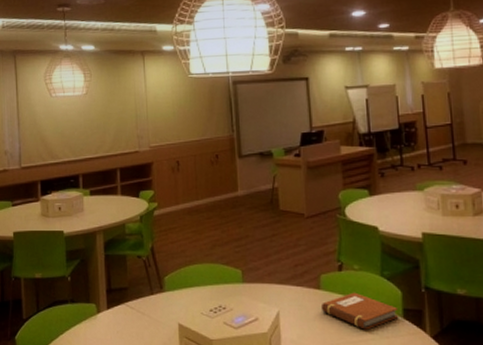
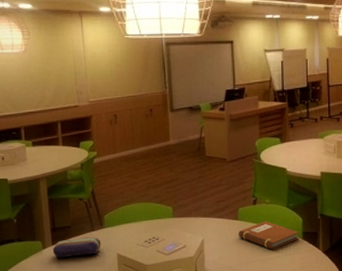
pencil case: none [107,302,161,325] -> present [52,237,101,258]

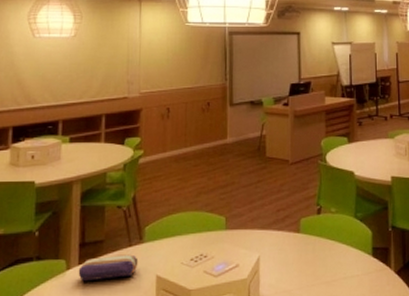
notebook: present [238,221,299,250] -> none [299,234,369,270]

